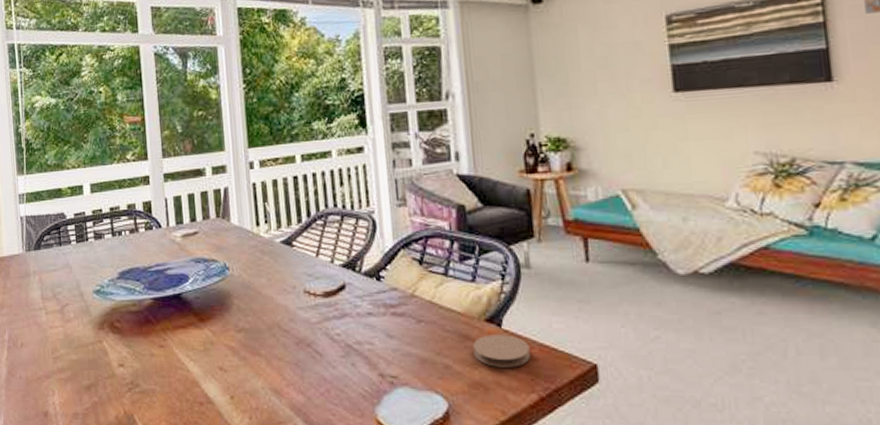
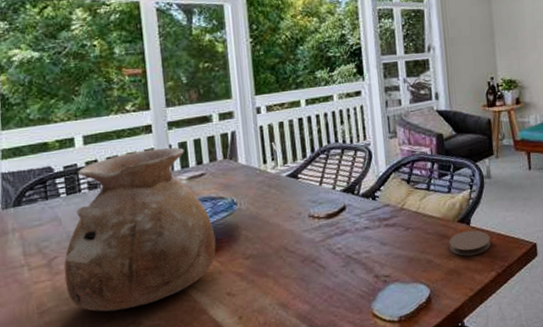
vase: none [74,201,209,368] -> present [64,147,216,312]

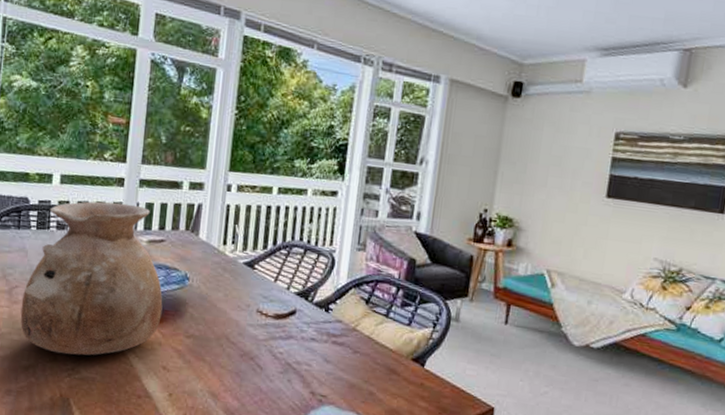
coaster: present [449,230,491,256] -> none [396,371,444,402]

